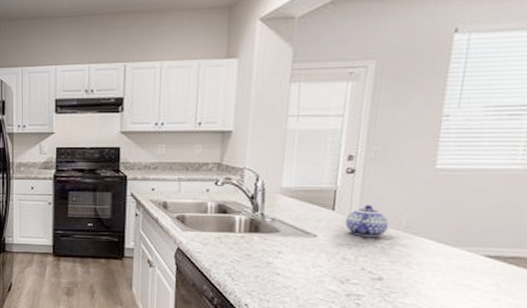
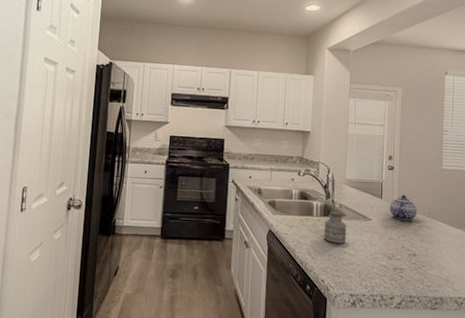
jar: none [248,227,281,264] -> present [323,211,347,243]

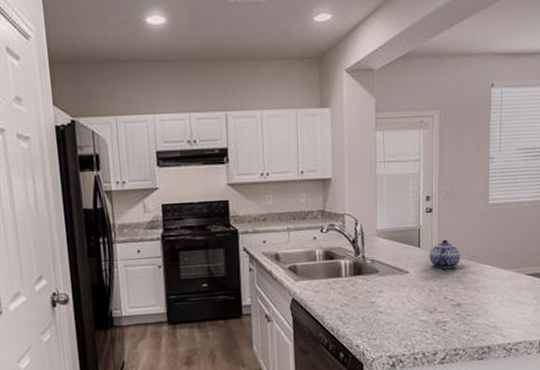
jar: present [323,211,347,243] -> none [355,268,381,304]

